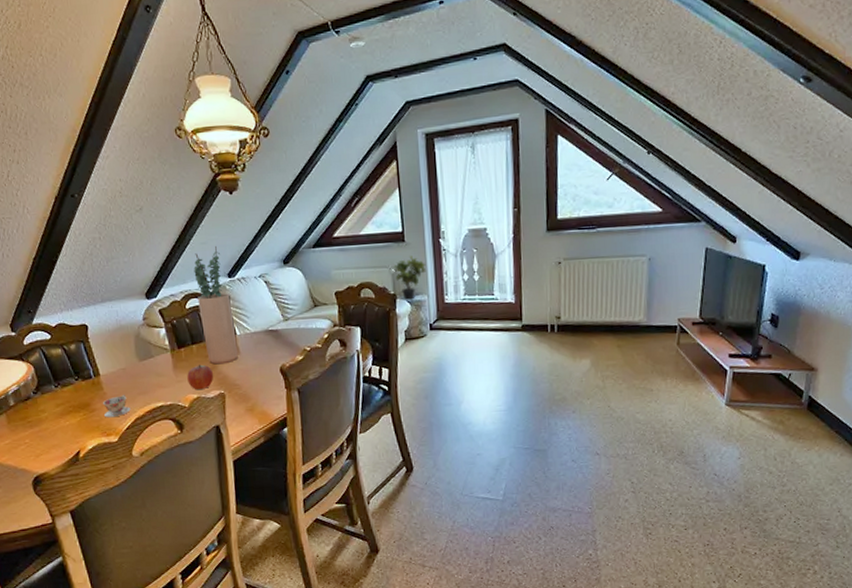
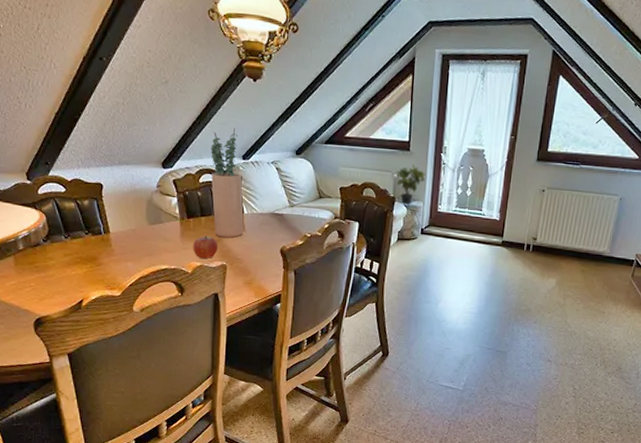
teacup: present [102,394,131,418] -> none [109,253,136,274]

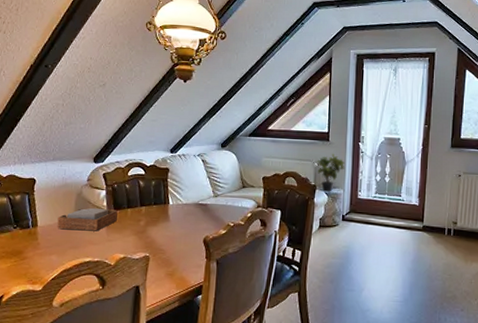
napkin holder: none [130,215,192,239] -> present [57,207,118,231]
fruit: present [193,236,219,259] -> none [117,227,143,251]
vase: present [211,127,244,238] -> none [139,123,169,229]

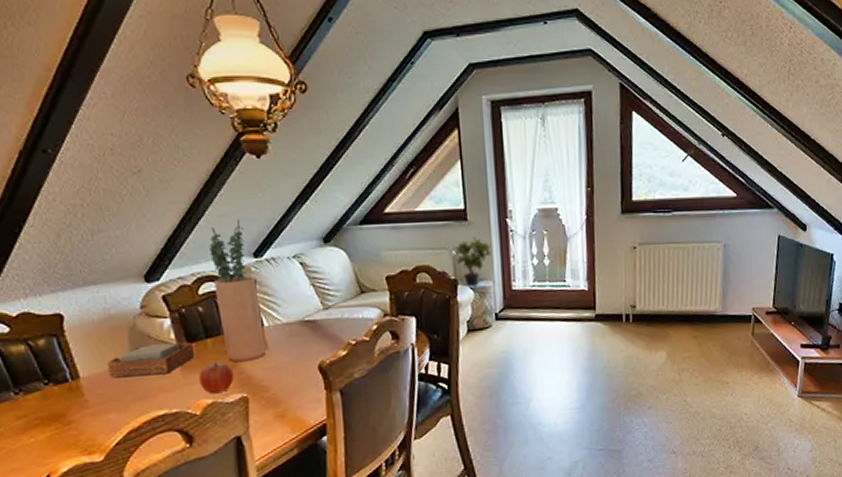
fruit: none [117,227,143,251] -> present [199,362,235,394]
vase: none [139,123,169,229] -> present [209,218,266,363]

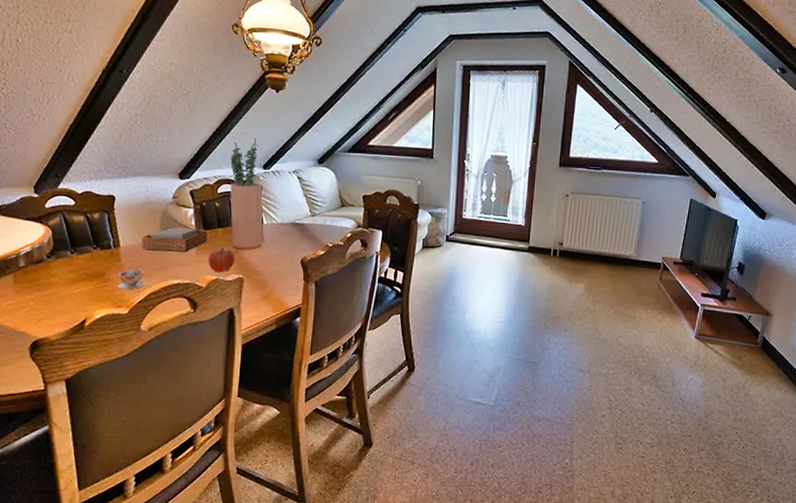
teacup: none [82,401,122,432] -> present [117,268,146,290]
potted plant: present [454,236,491,287] -> none [420,172,449,212]

